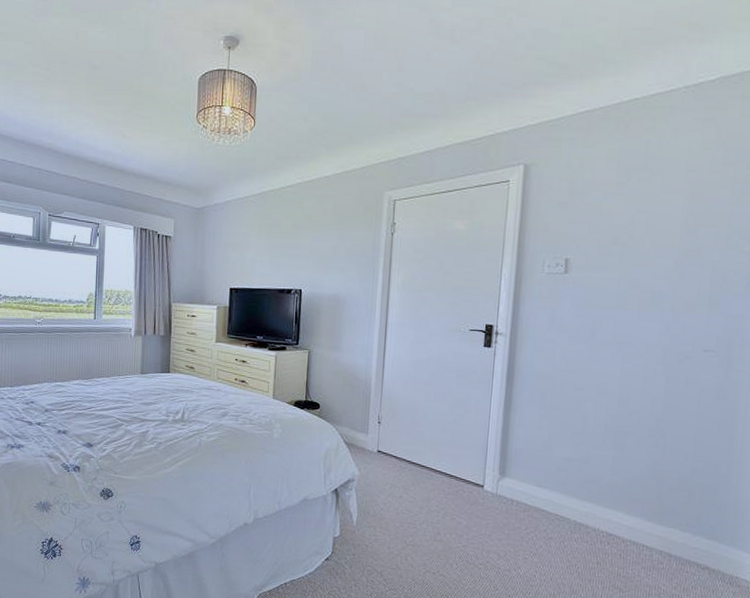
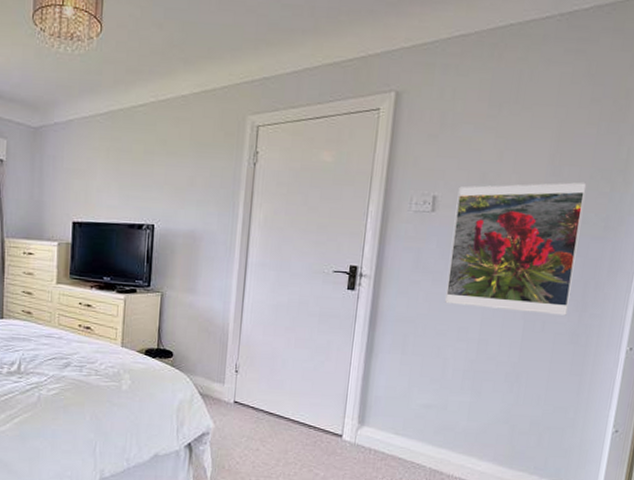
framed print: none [583,242,725,372] -> present [445,181,587,316]

